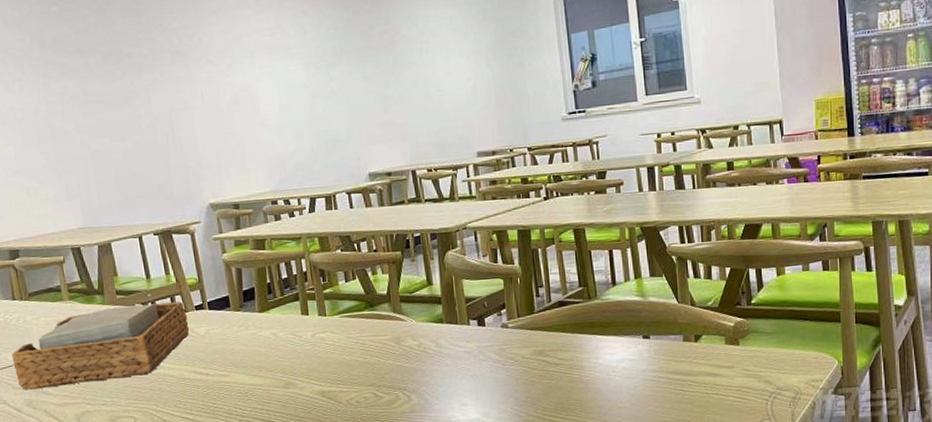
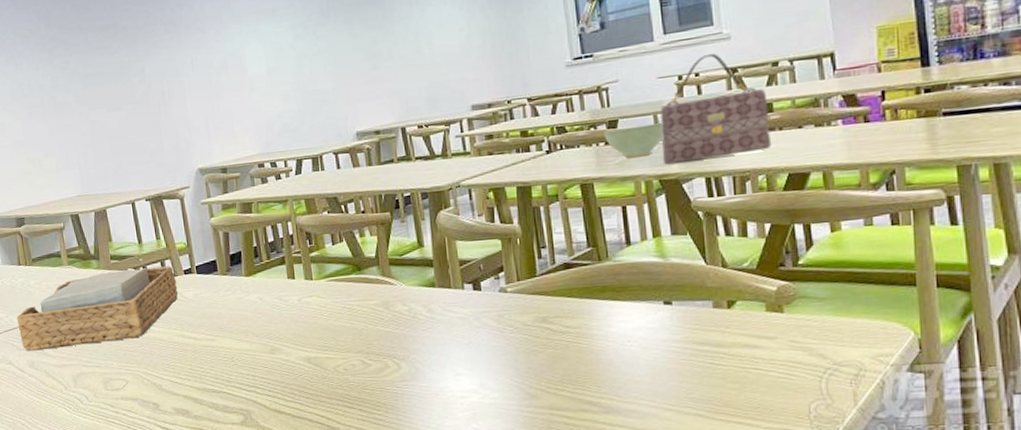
bowl: none [593,176,645,208] -> present [603,123,664,159]
handbag: none [642,116,733,214] -> present [660,54,772,165]

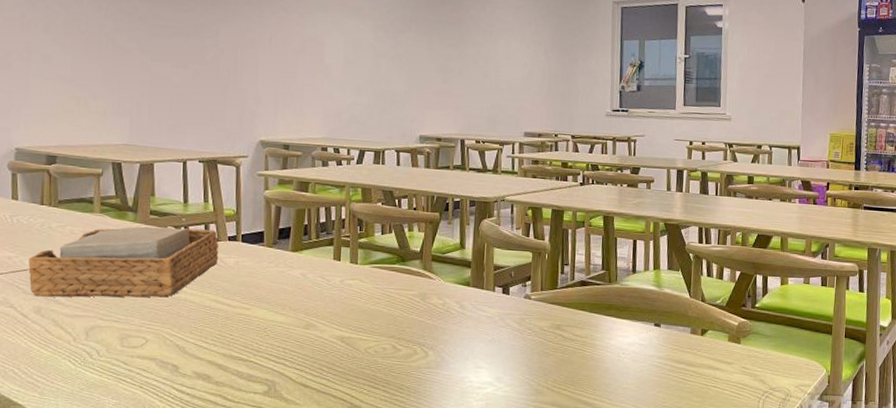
bowl: present [603,123,664,159] -> none [627,175,673,202]
handbag: present [660,54,772,165] -> none [669,129,751,213]

